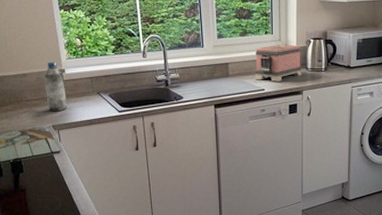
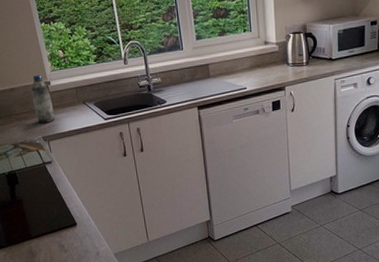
toaster: present [254,44,302,82] -> none [235,41,283,80]

